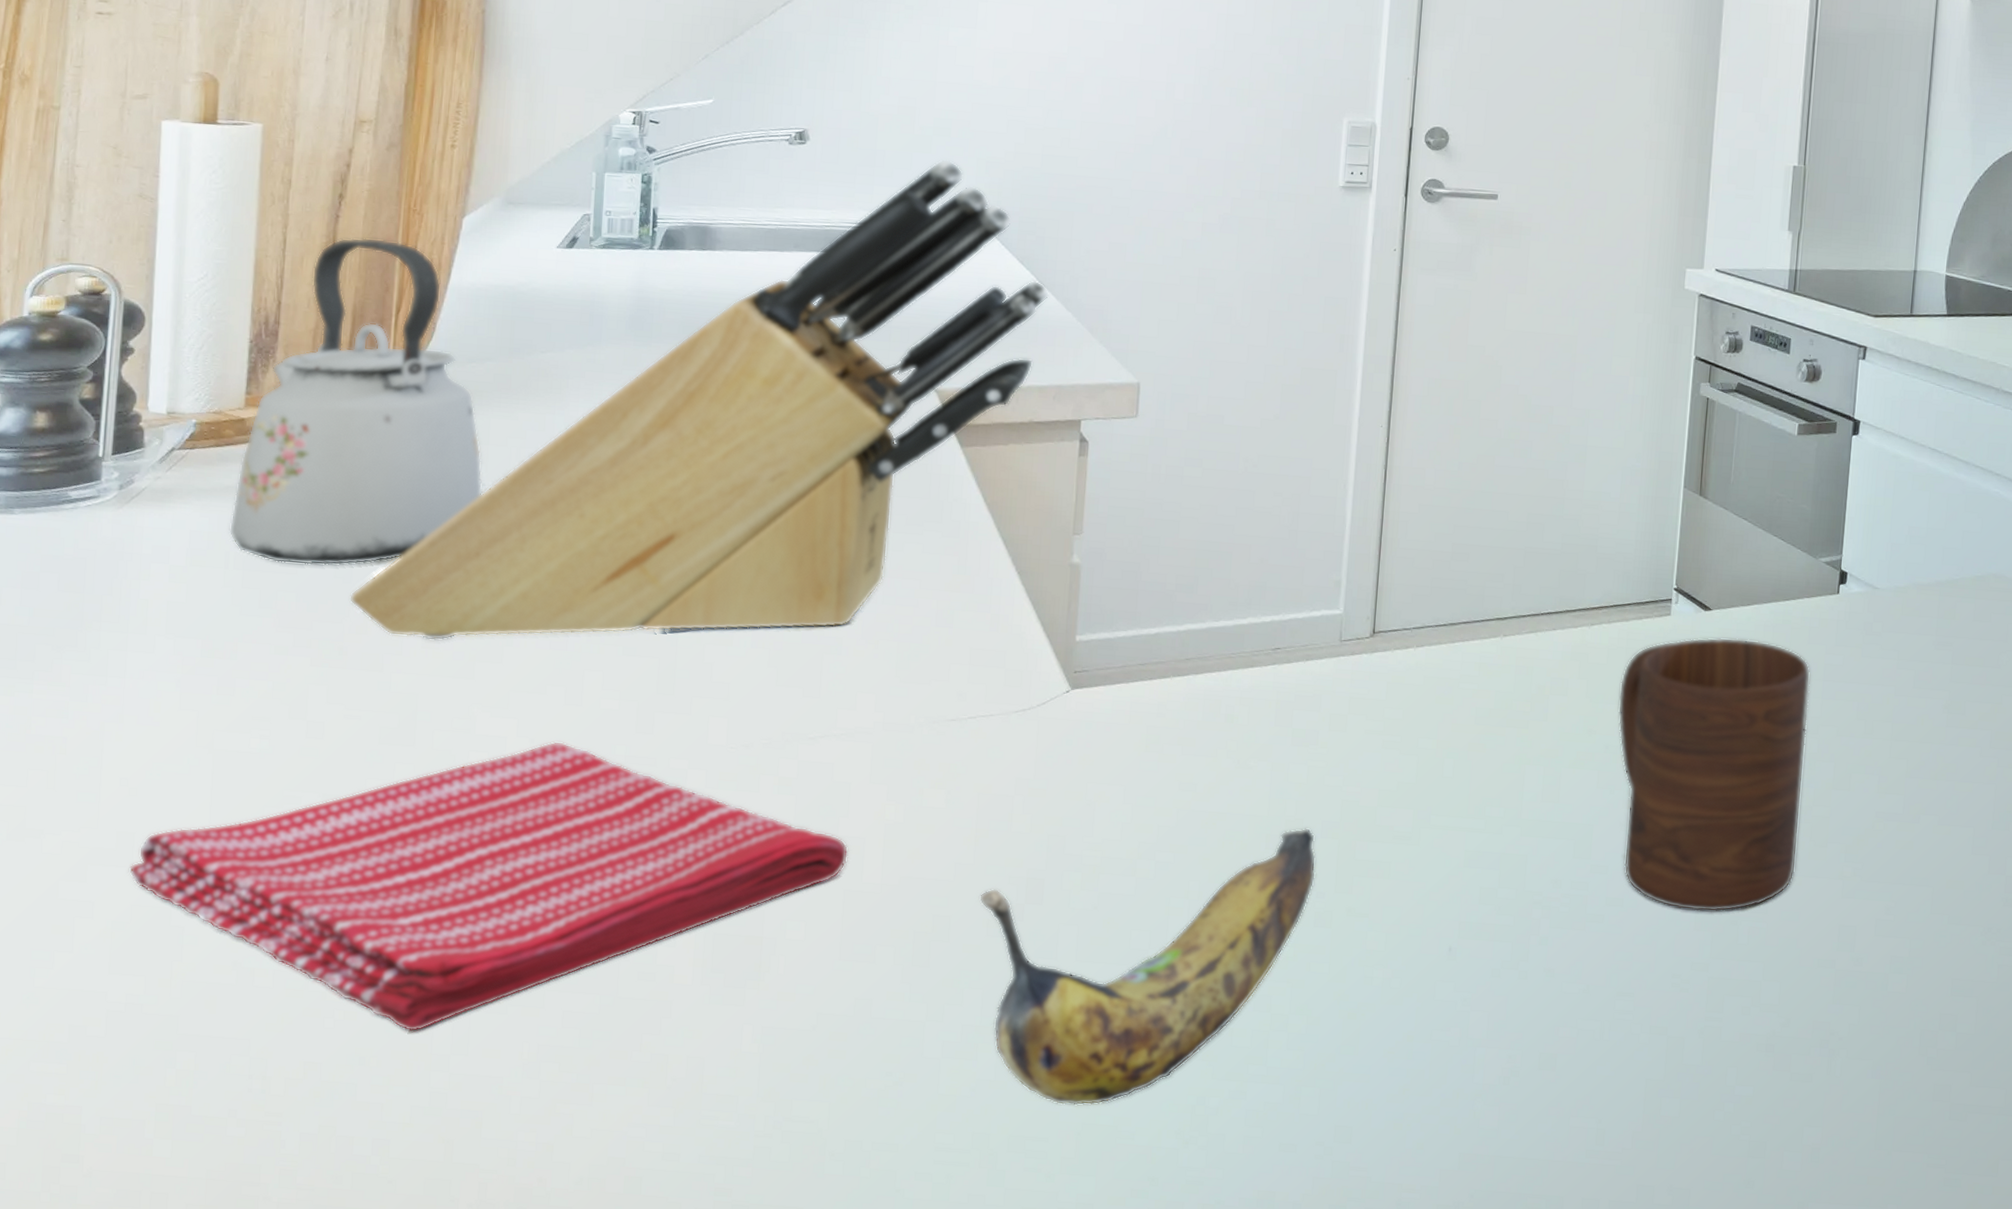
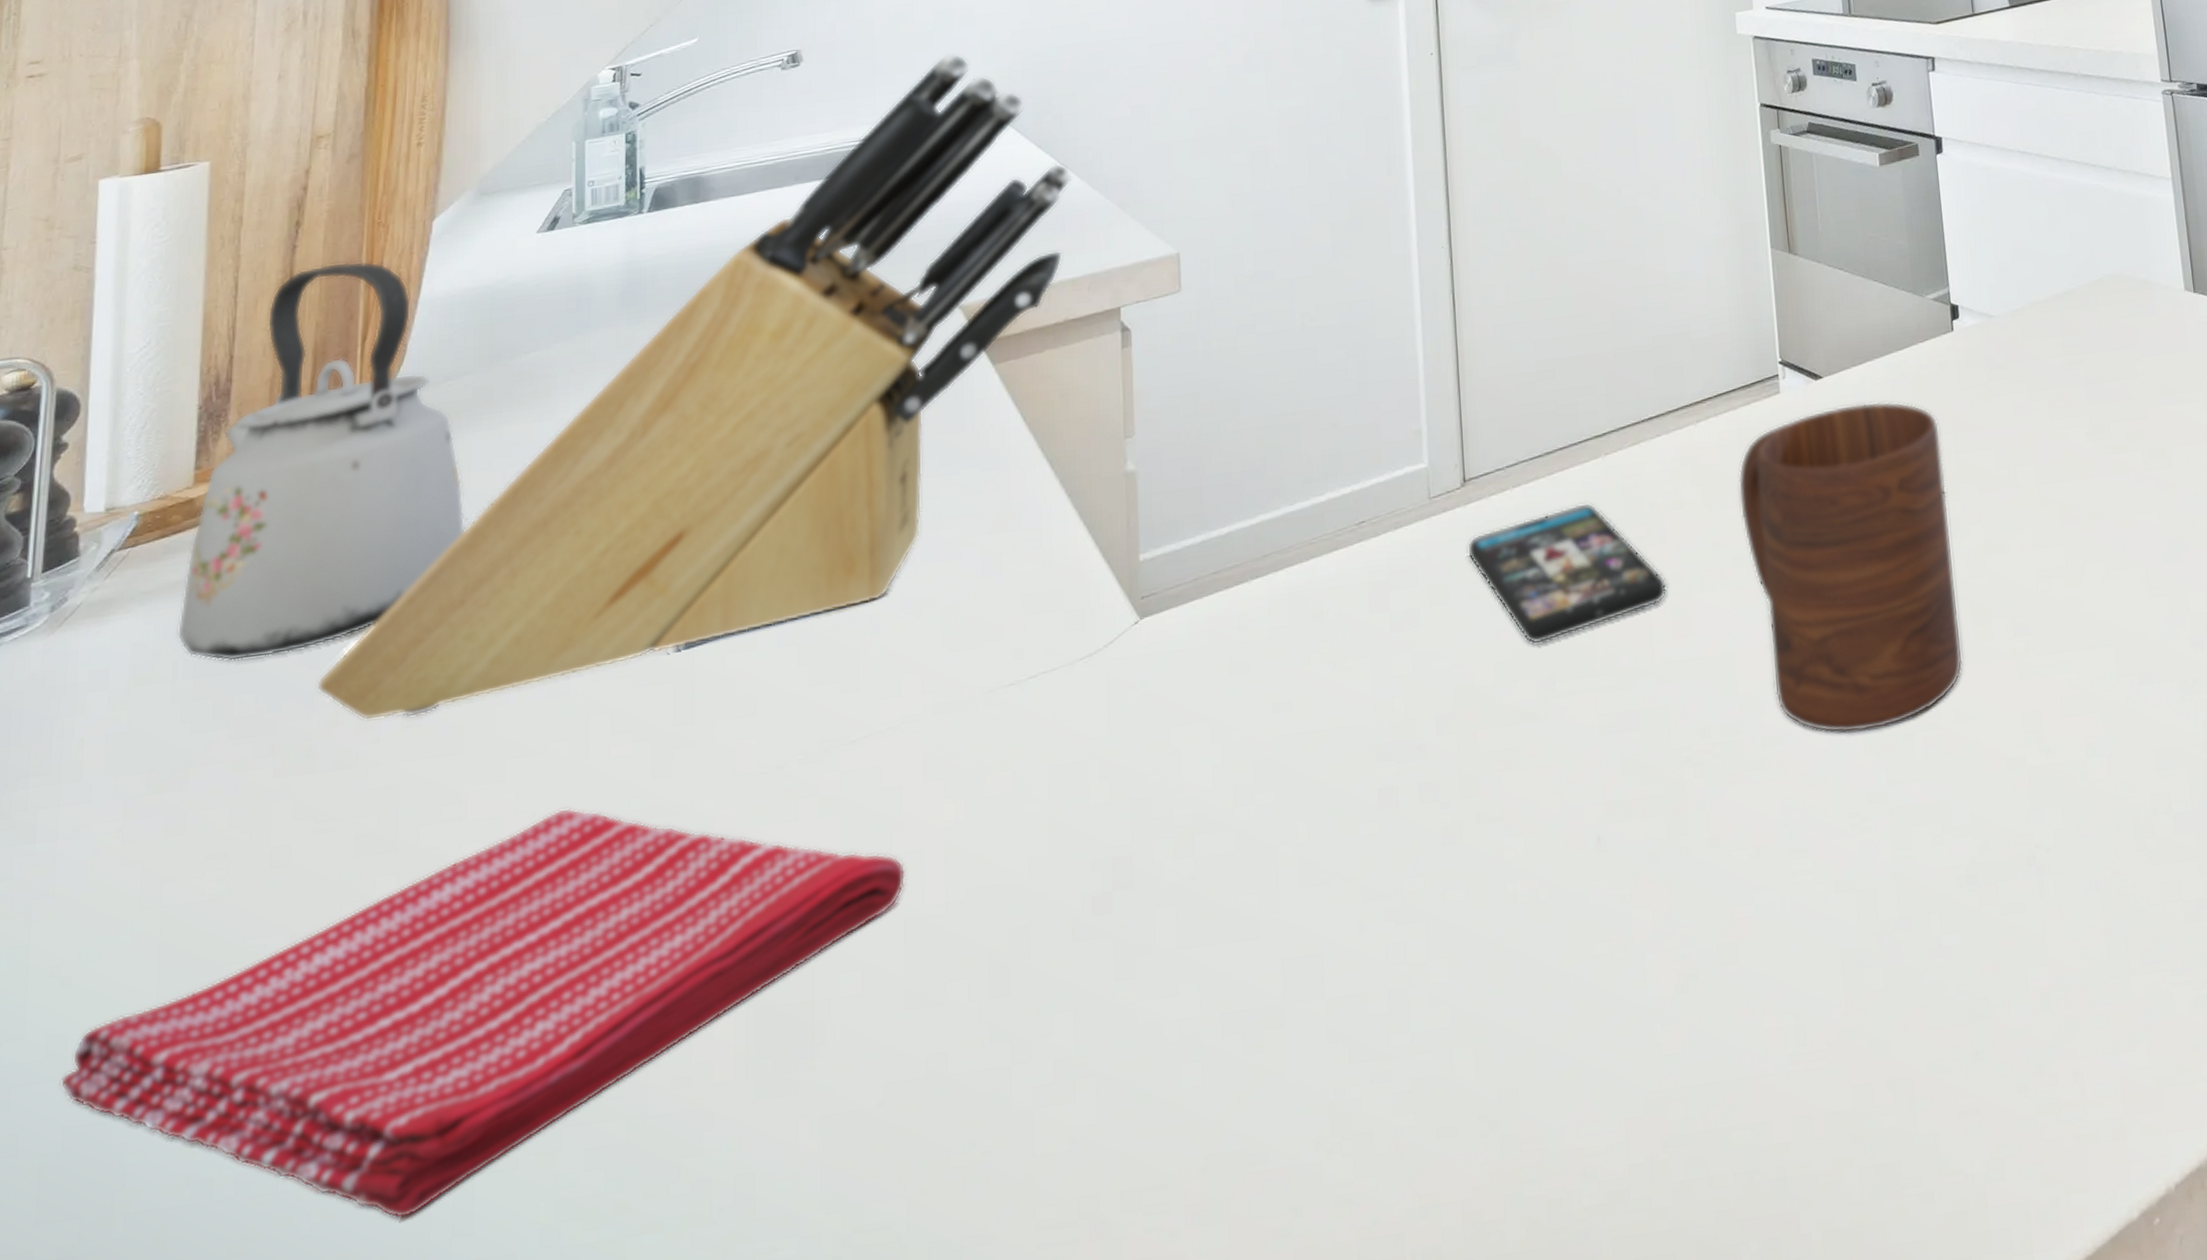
banana: present [979,828,1316,1106] -> none [1060,727,1438,1138]
smartphone: none [1367,672,1543,782] -> present [1466,502,1668,645]

